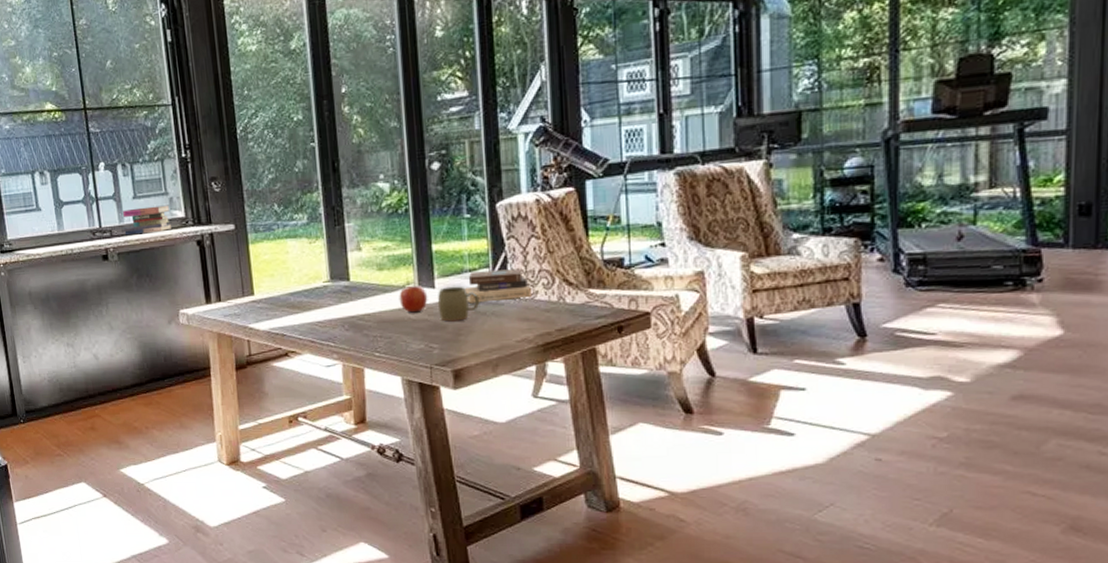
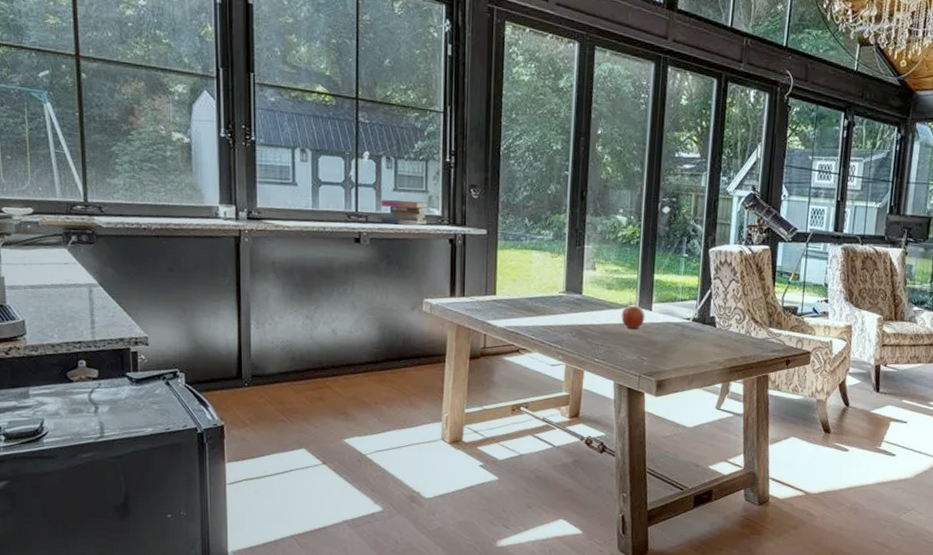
mug: present [437,286,479,322] -> none [652,311,685,341]
books: present [464,268,533,304] -> none [675,302,727,329]

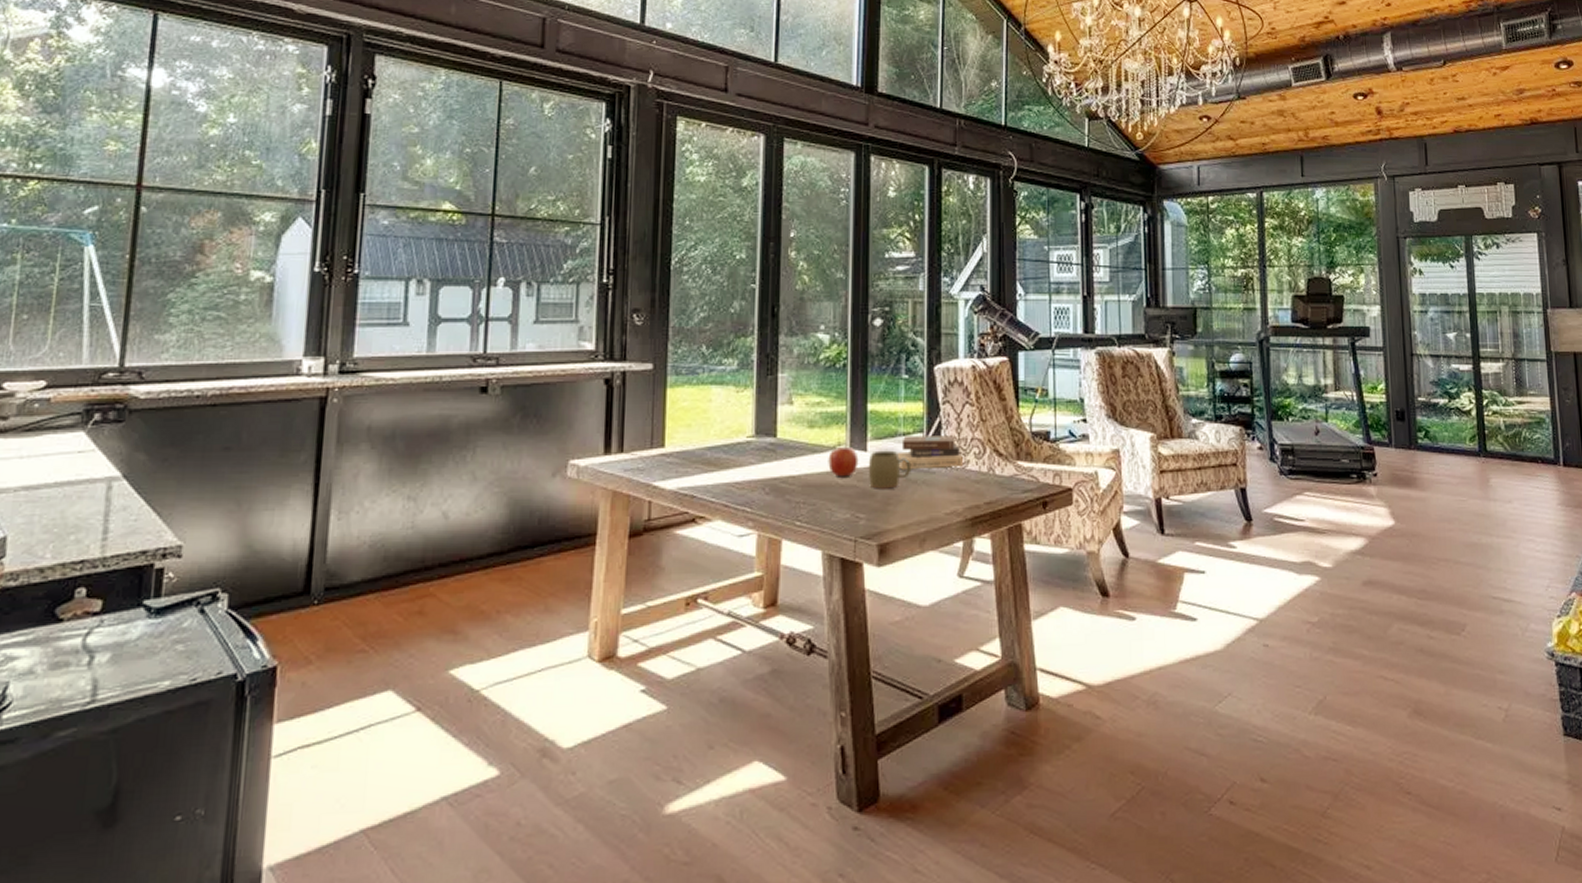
books: present [376,199,427,225] -> none [510,334,577,366]
mug: none [652,311,685,341] -> present [868,450,910,489]
books: none [675,302,727,329] -> present [897,435,964,470]

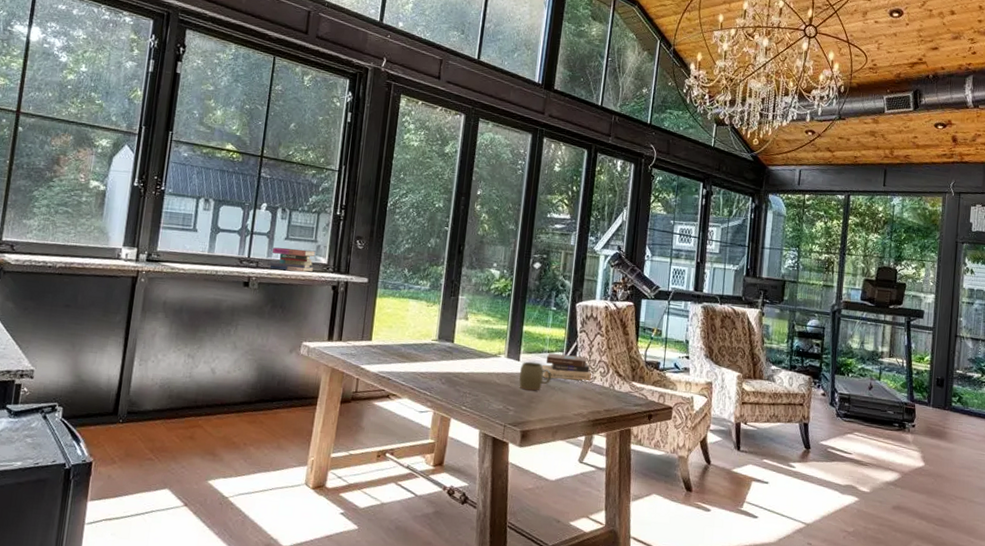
books: none [510,334,577,366] -> present [266,247,315,272]
fruit: present [828,445,859,477] -> none [490,354,513,379]

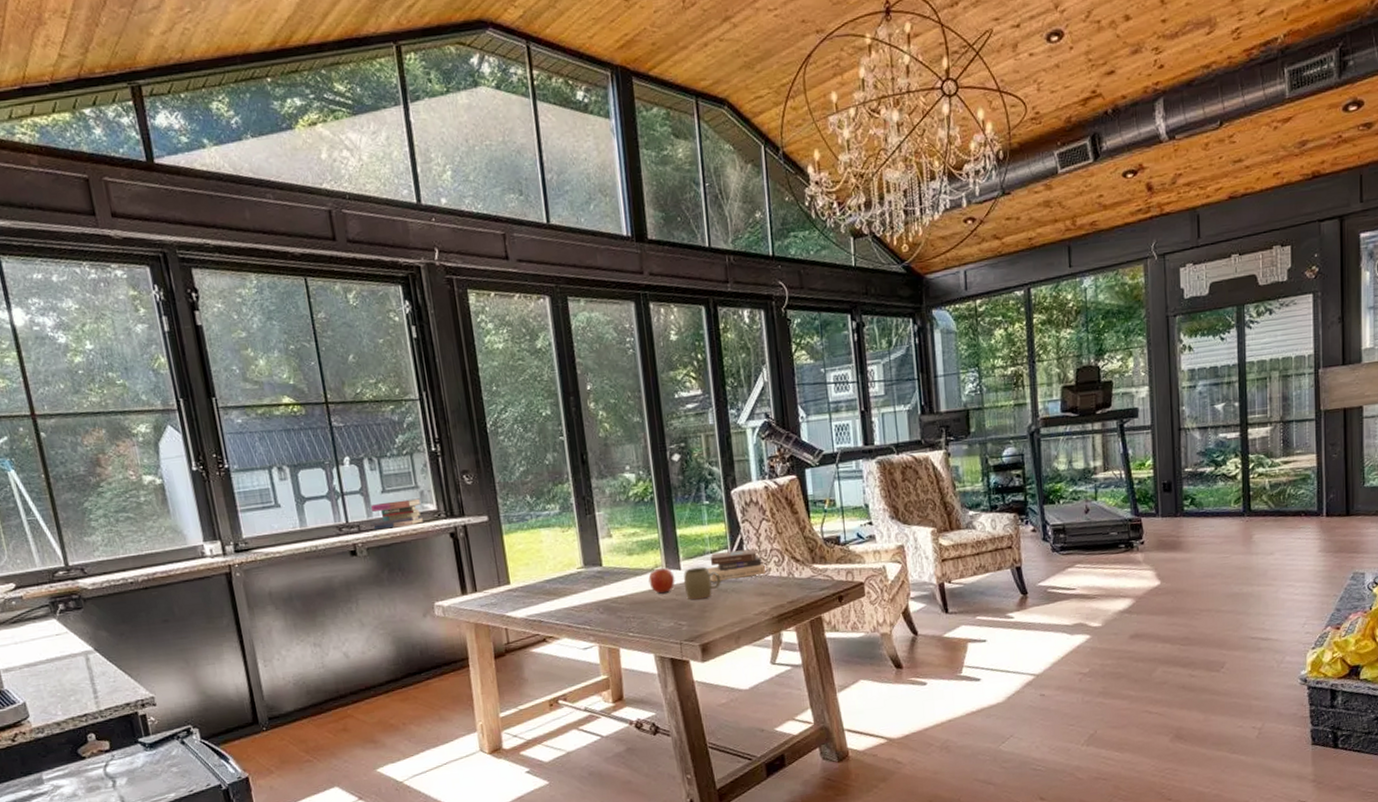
fruit: none [490,354,513,379] -> present [648,566,675,594]

